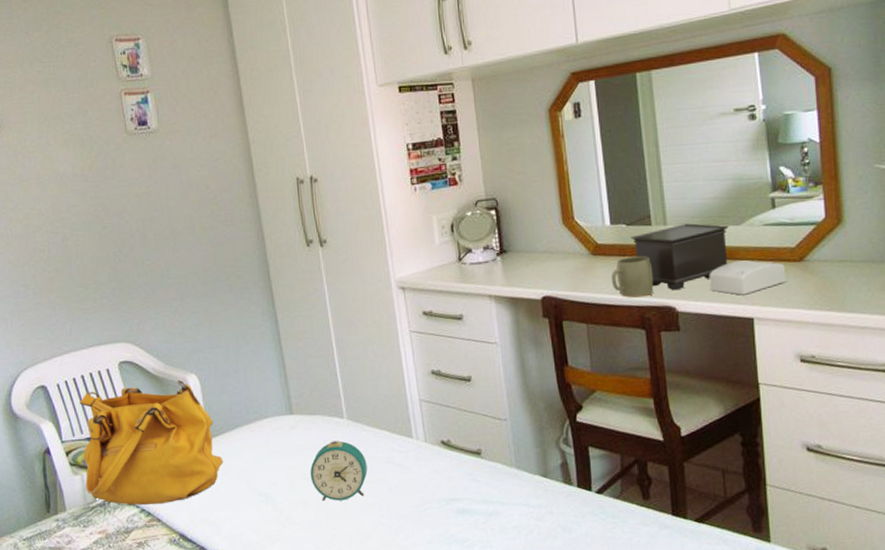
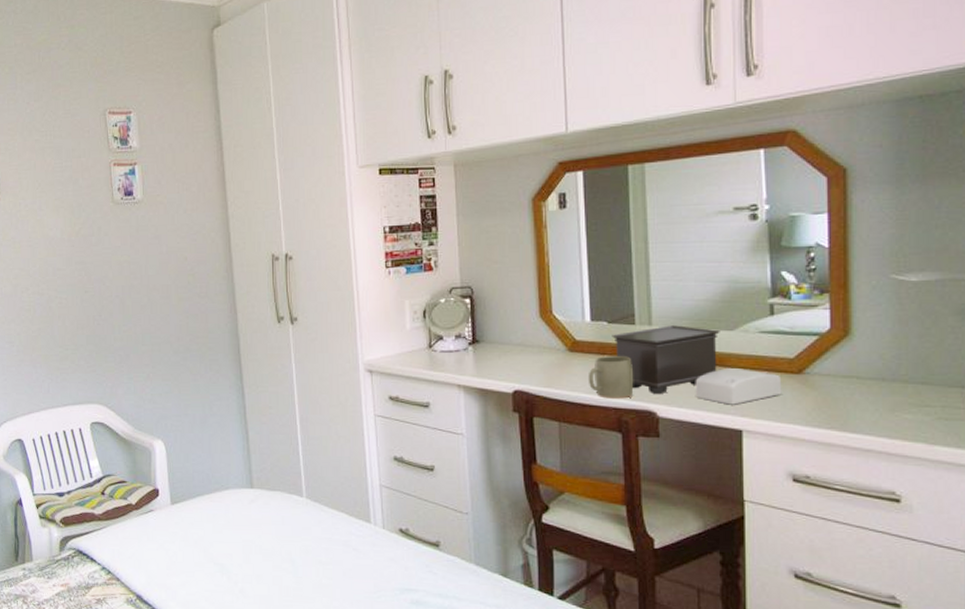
handbag: present [79,379,224,505] -> none [52,444,183,564]
alarm clock: present [310,441,368,502] -> none [266,518,323,579]

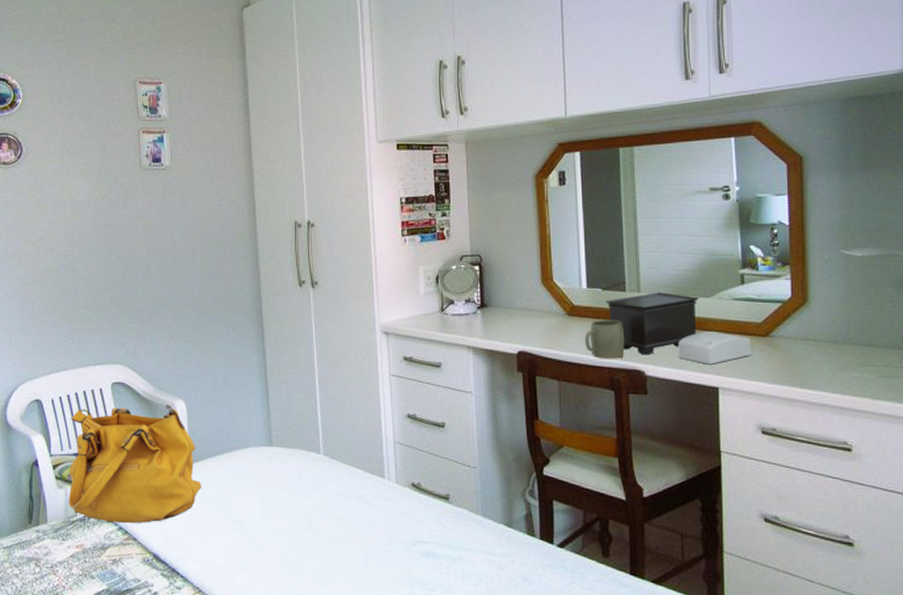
handbag: none [52,444,183,564] -> present [68,404,202,523]

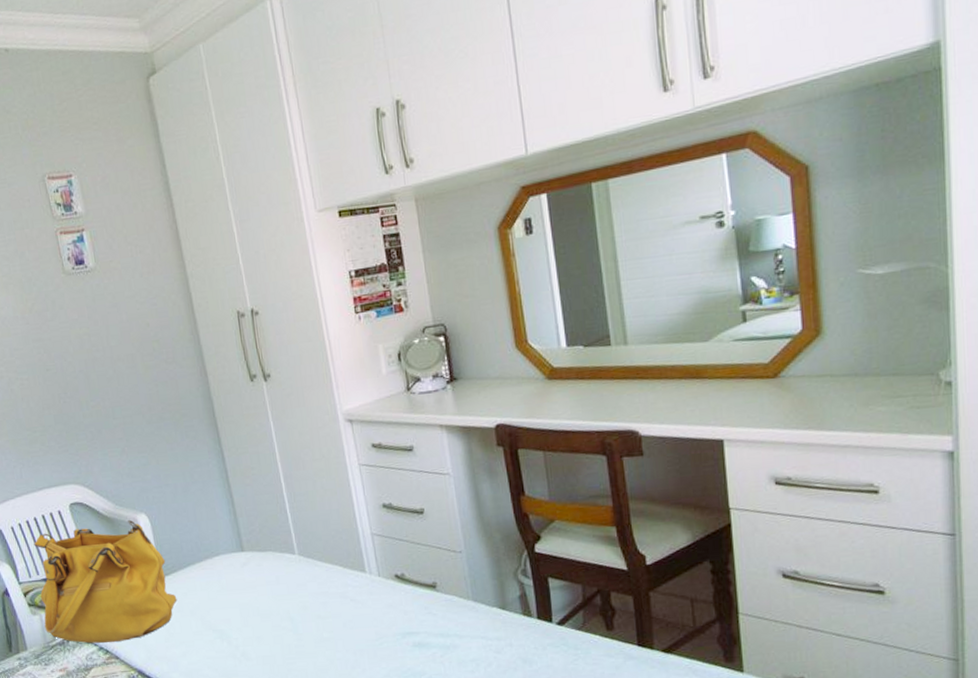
mug: present [584,320,625,360] -> none [568,378,615,424]
jewelry box: present [605,292,699,354] -> none [589,342,695,413]
tissue dispenser: present [678,332,752,365] -> none [674,378,759,416]

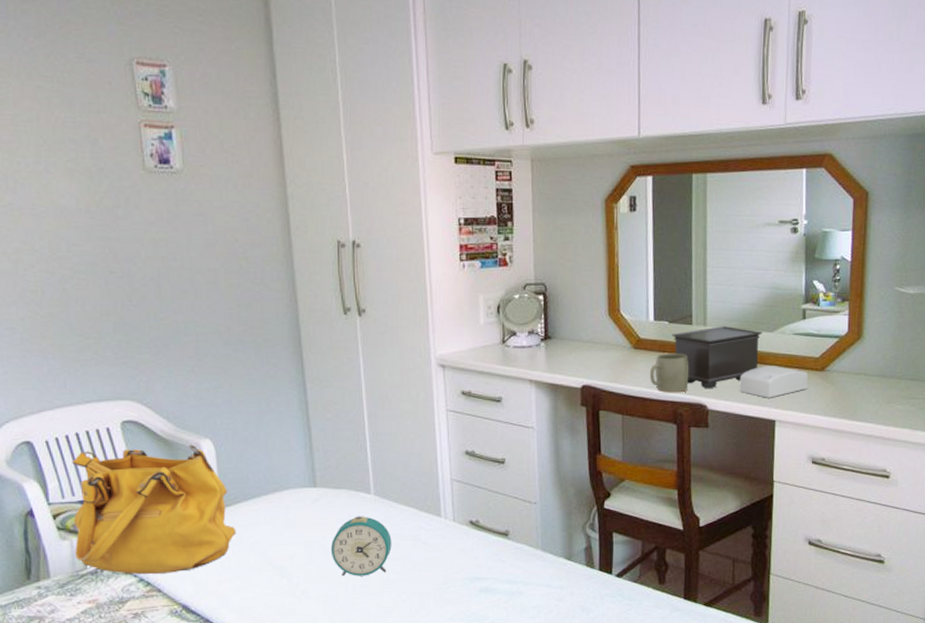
alarm clock: none [263,576,321,637] -> present [330,516,392,577]
mug: none [568,378,615,424] -> present [649,354,689,394]
jewelry box: none [589,342,695,413] -> present [672,326,762,388]
tissue dispenser: none [674,378,759,416] -> present [739,366,809,398]

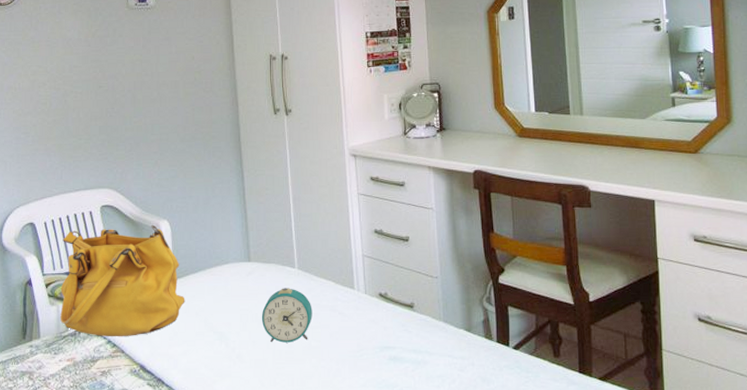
mug: present [649,354,689,394] -> none [533,140,570,177]
jewelry box: present [672,326,762,388] -> none [552,115,635,171]
tissue dispenser: present [739,366,809,398] -> none [617,150,683,180]

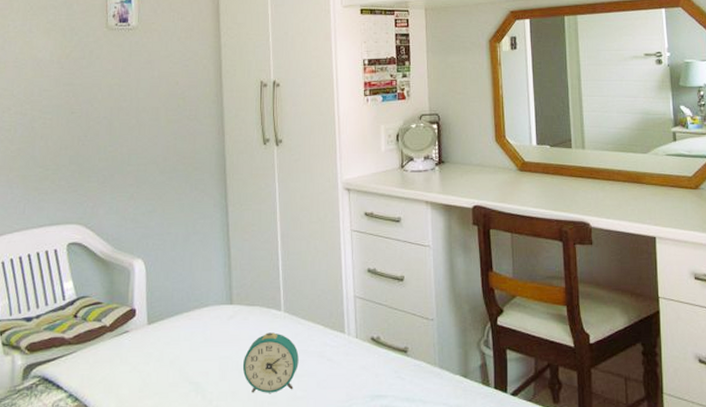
handbag: present [60,224,185,336] -> none [15,264,159,390]

